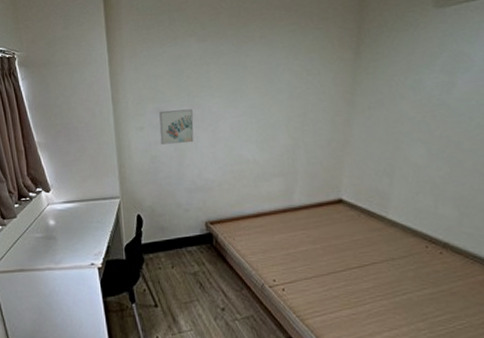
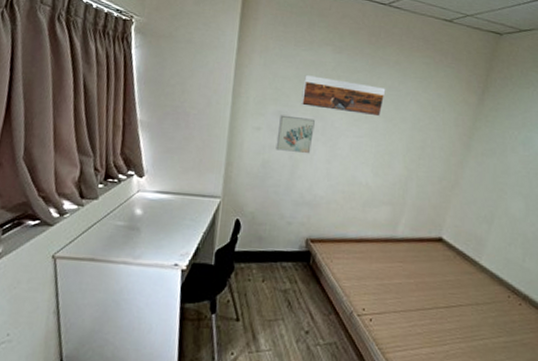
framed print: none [174,64,256,99] -> present [301,75,386,117]

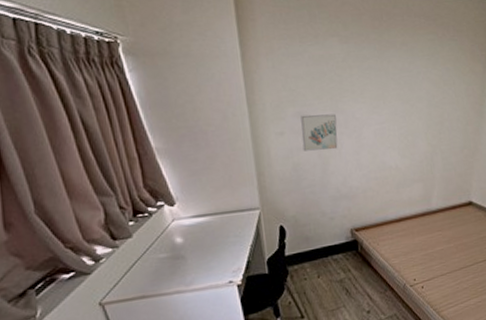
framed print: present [301,75,386,117] -> none [316,70,398,103]

